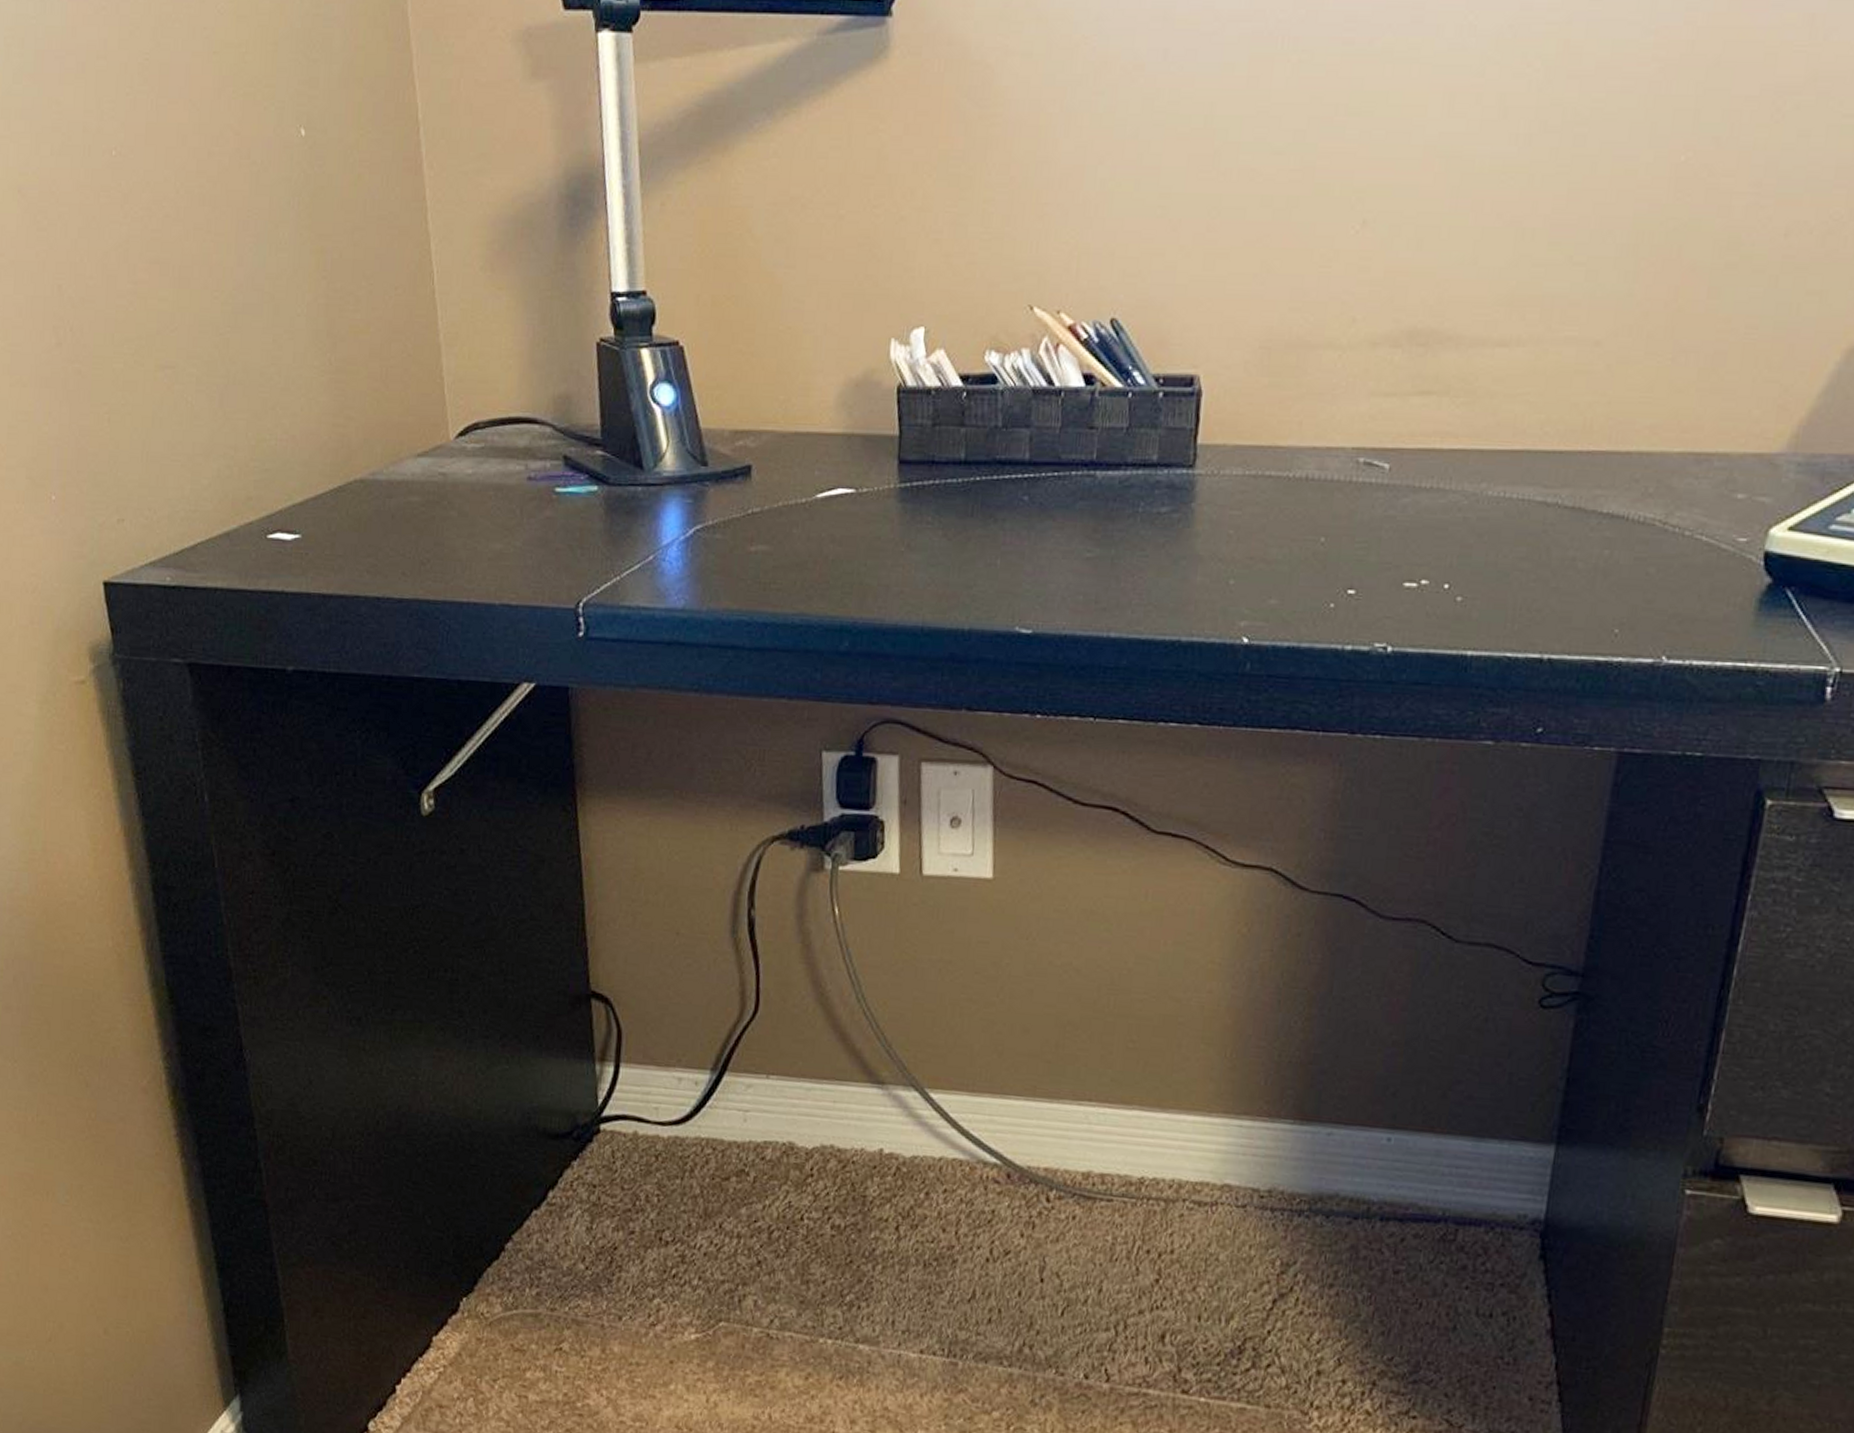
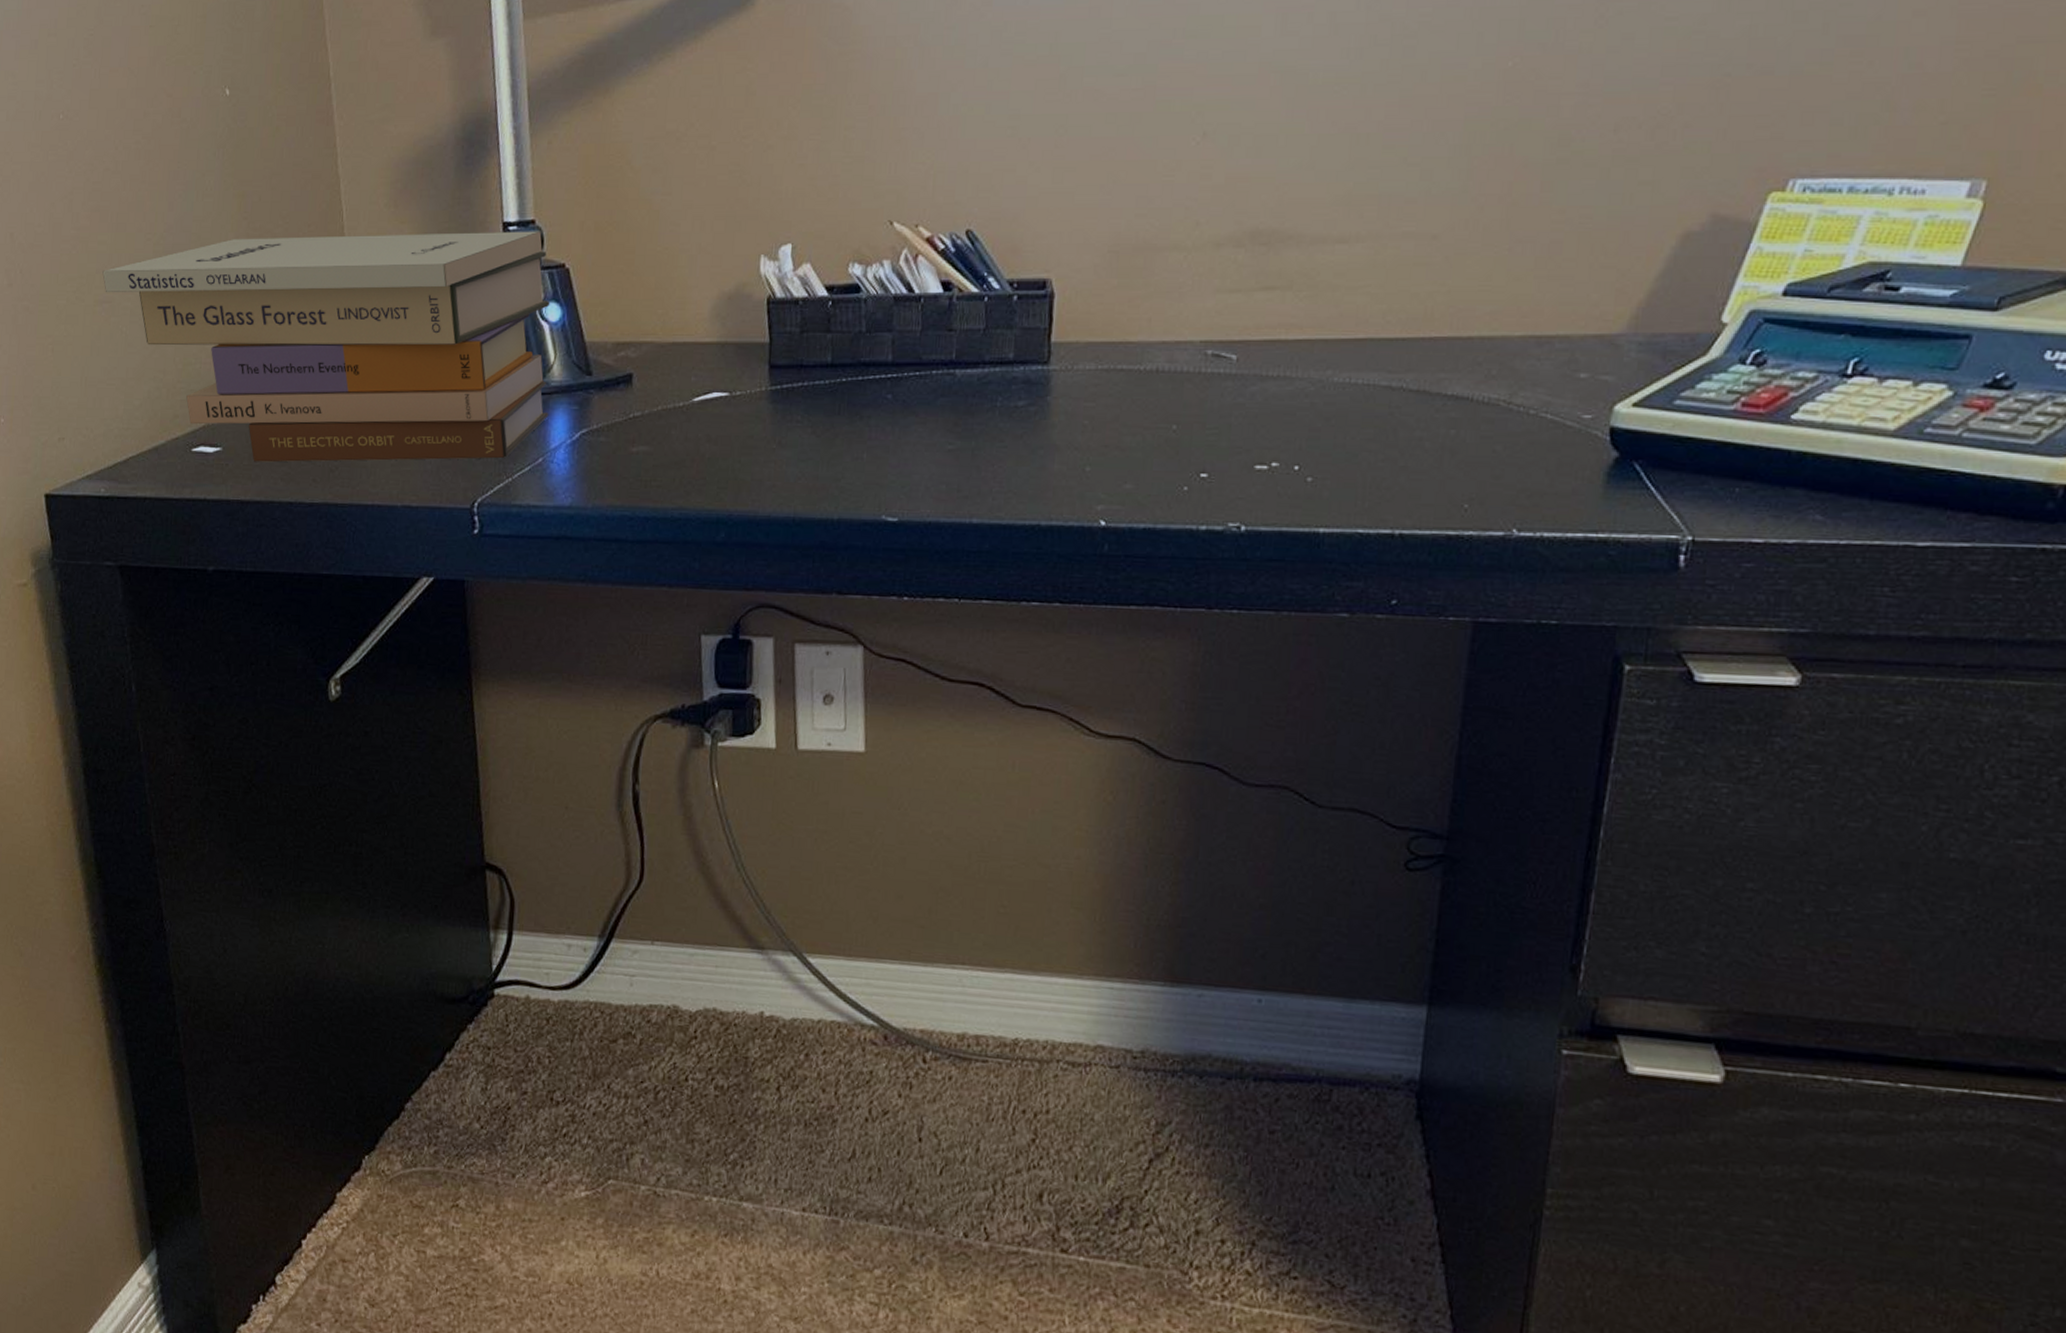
books: none [164,300,663,555] -> present [102,231,550,462]

